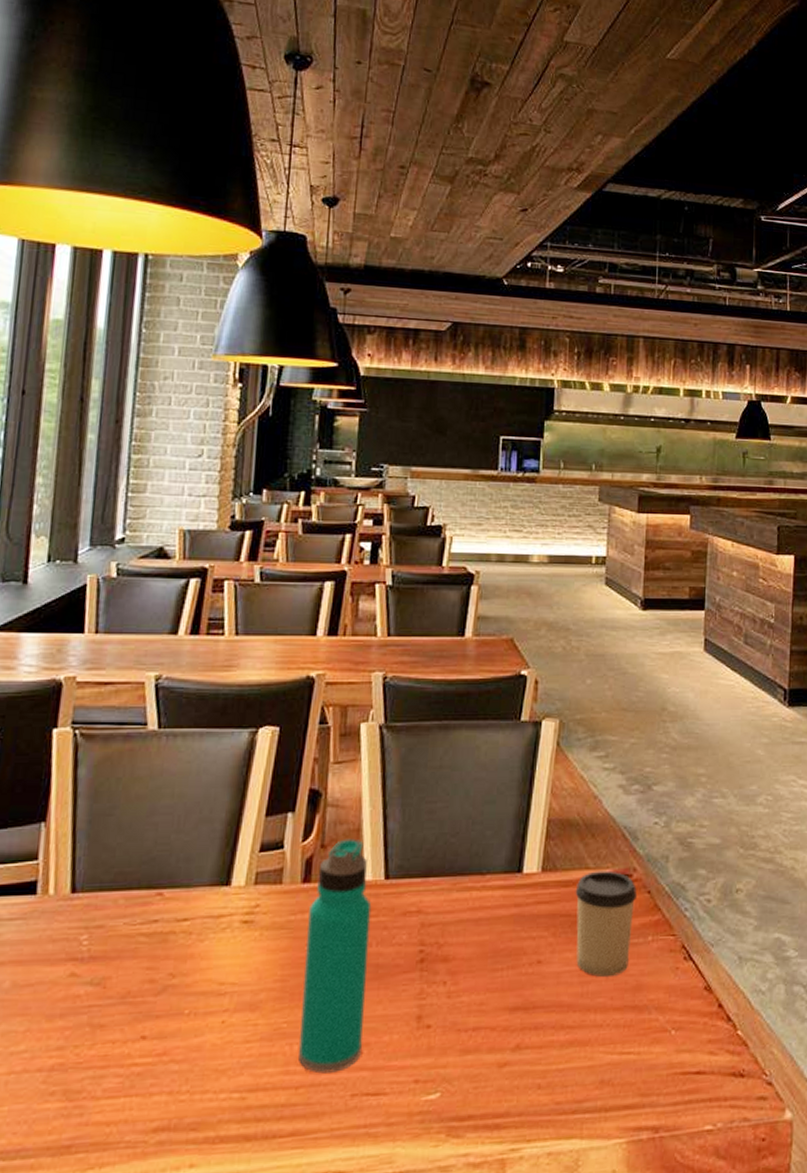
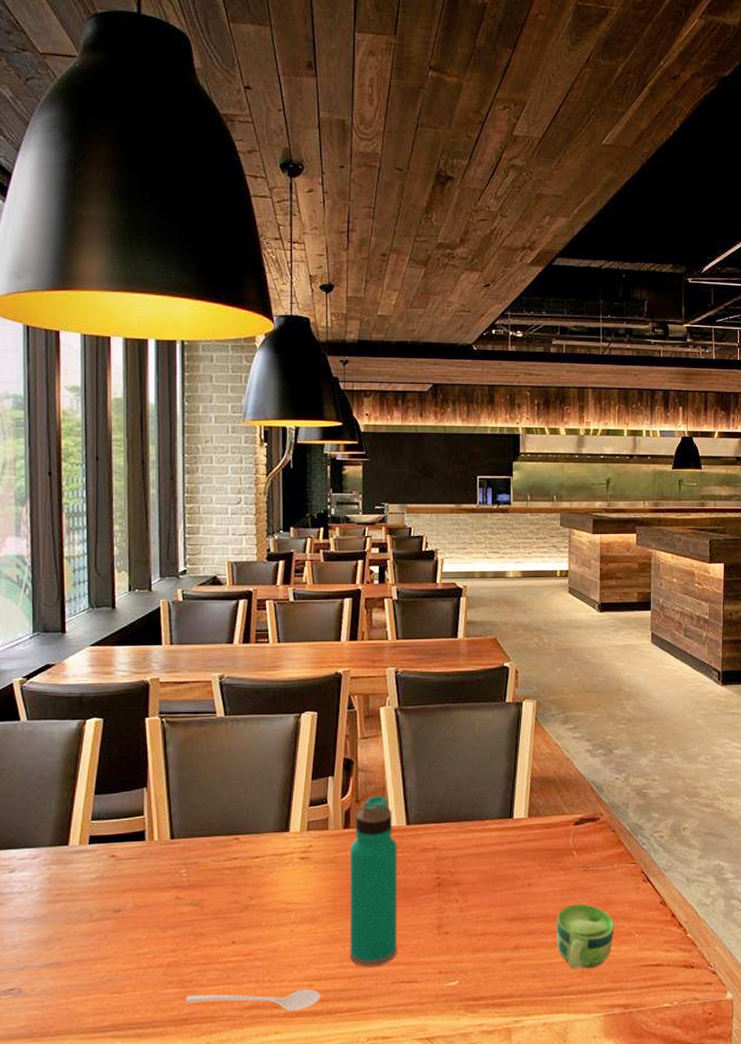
stirrer: none [70,1103,256,1136] -> present [186,989,321,1012]
cup: none [570,988,646,1078] -> present [556,903,615,969]
cup: present [575,870,638,978] -> none [555,815,605,896]

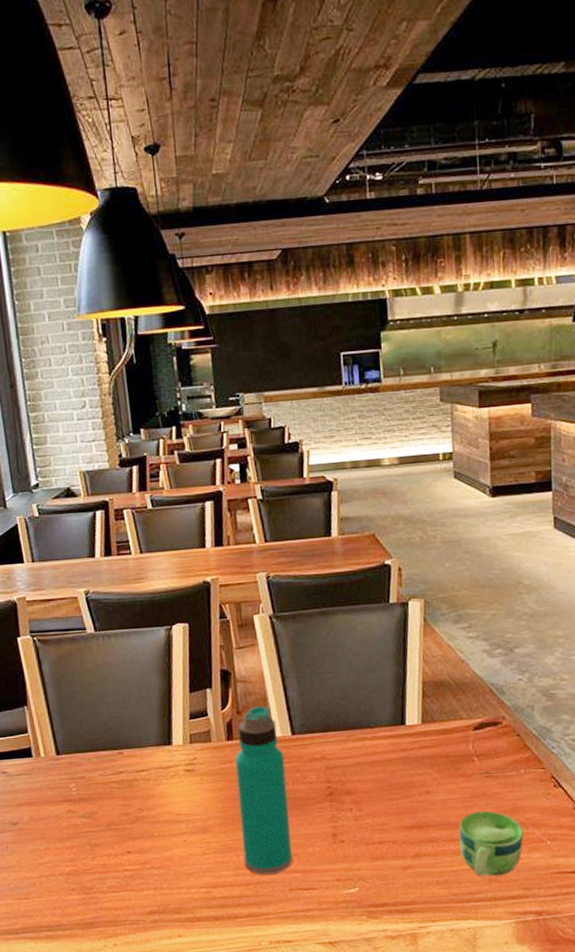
stirrer: present [186,989,321,1012] -> none [89,895,220,917]

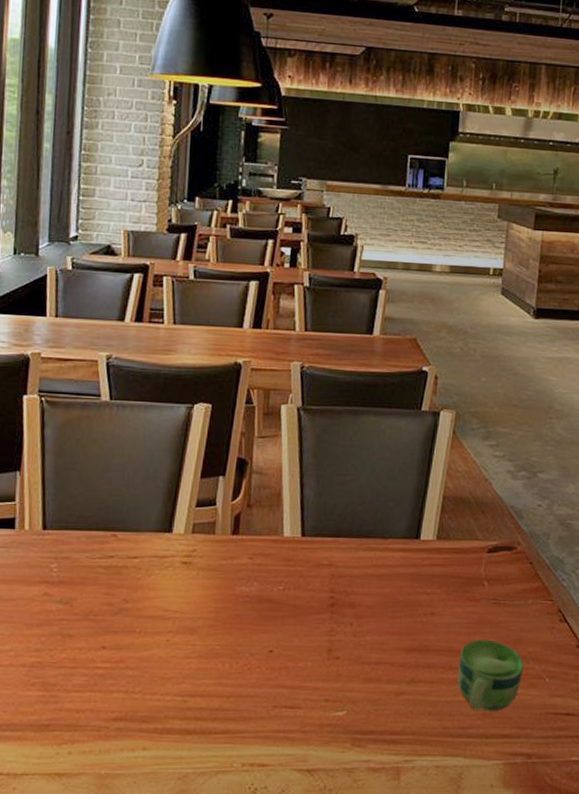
water bottle: present [235,705,292,875] -> none [229,501,291,688]

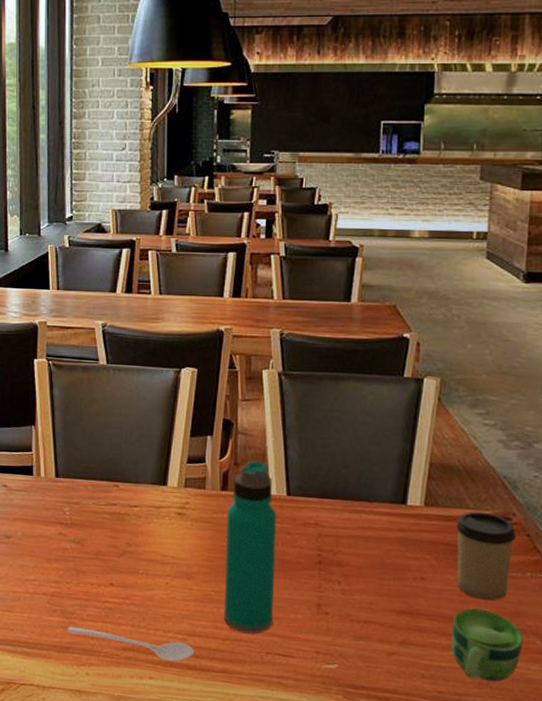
stirrer: none [48,700,195,728] -> present [68,626,195,661]
water bottle: none [229,501,291,688] -> present [224,460,277,634]
cup: none [465,542,521,631] -> present [456,511,517,601]

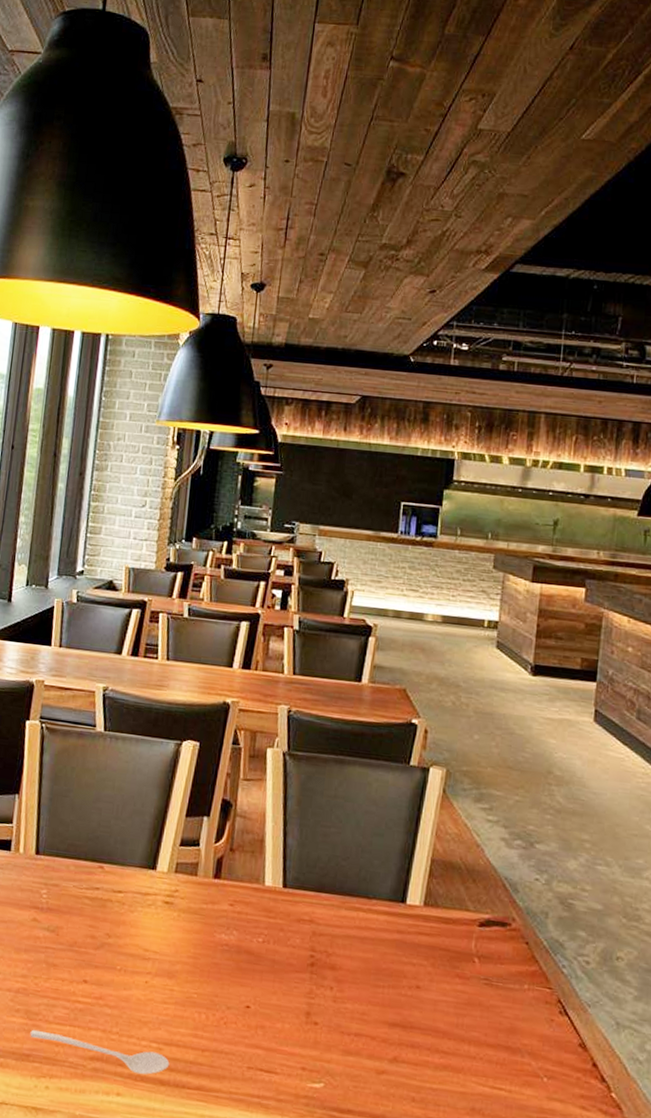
water bottle: present [224,460,277,634] -> none [205,846,271,1045]
cup: present [451,608,524,682] -> none [444,1022,519,1108]
cup: present [456,511,517,601] -> none [453,914,516,1015]

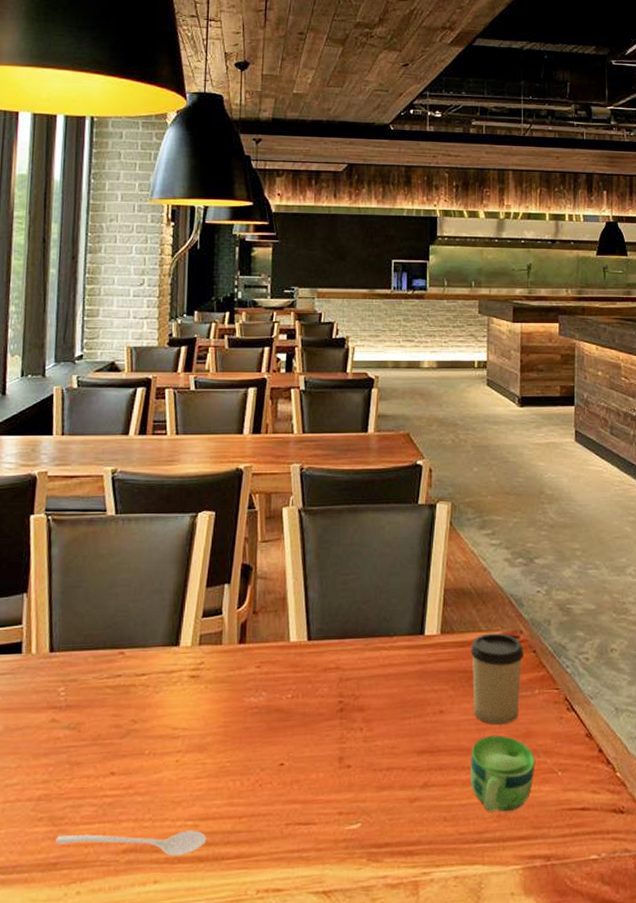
cup: none [444,1022,519,1108] -> present [470,735,535,812]
cup: none [453,914,516,1015] -> present [470,633,525,726]

